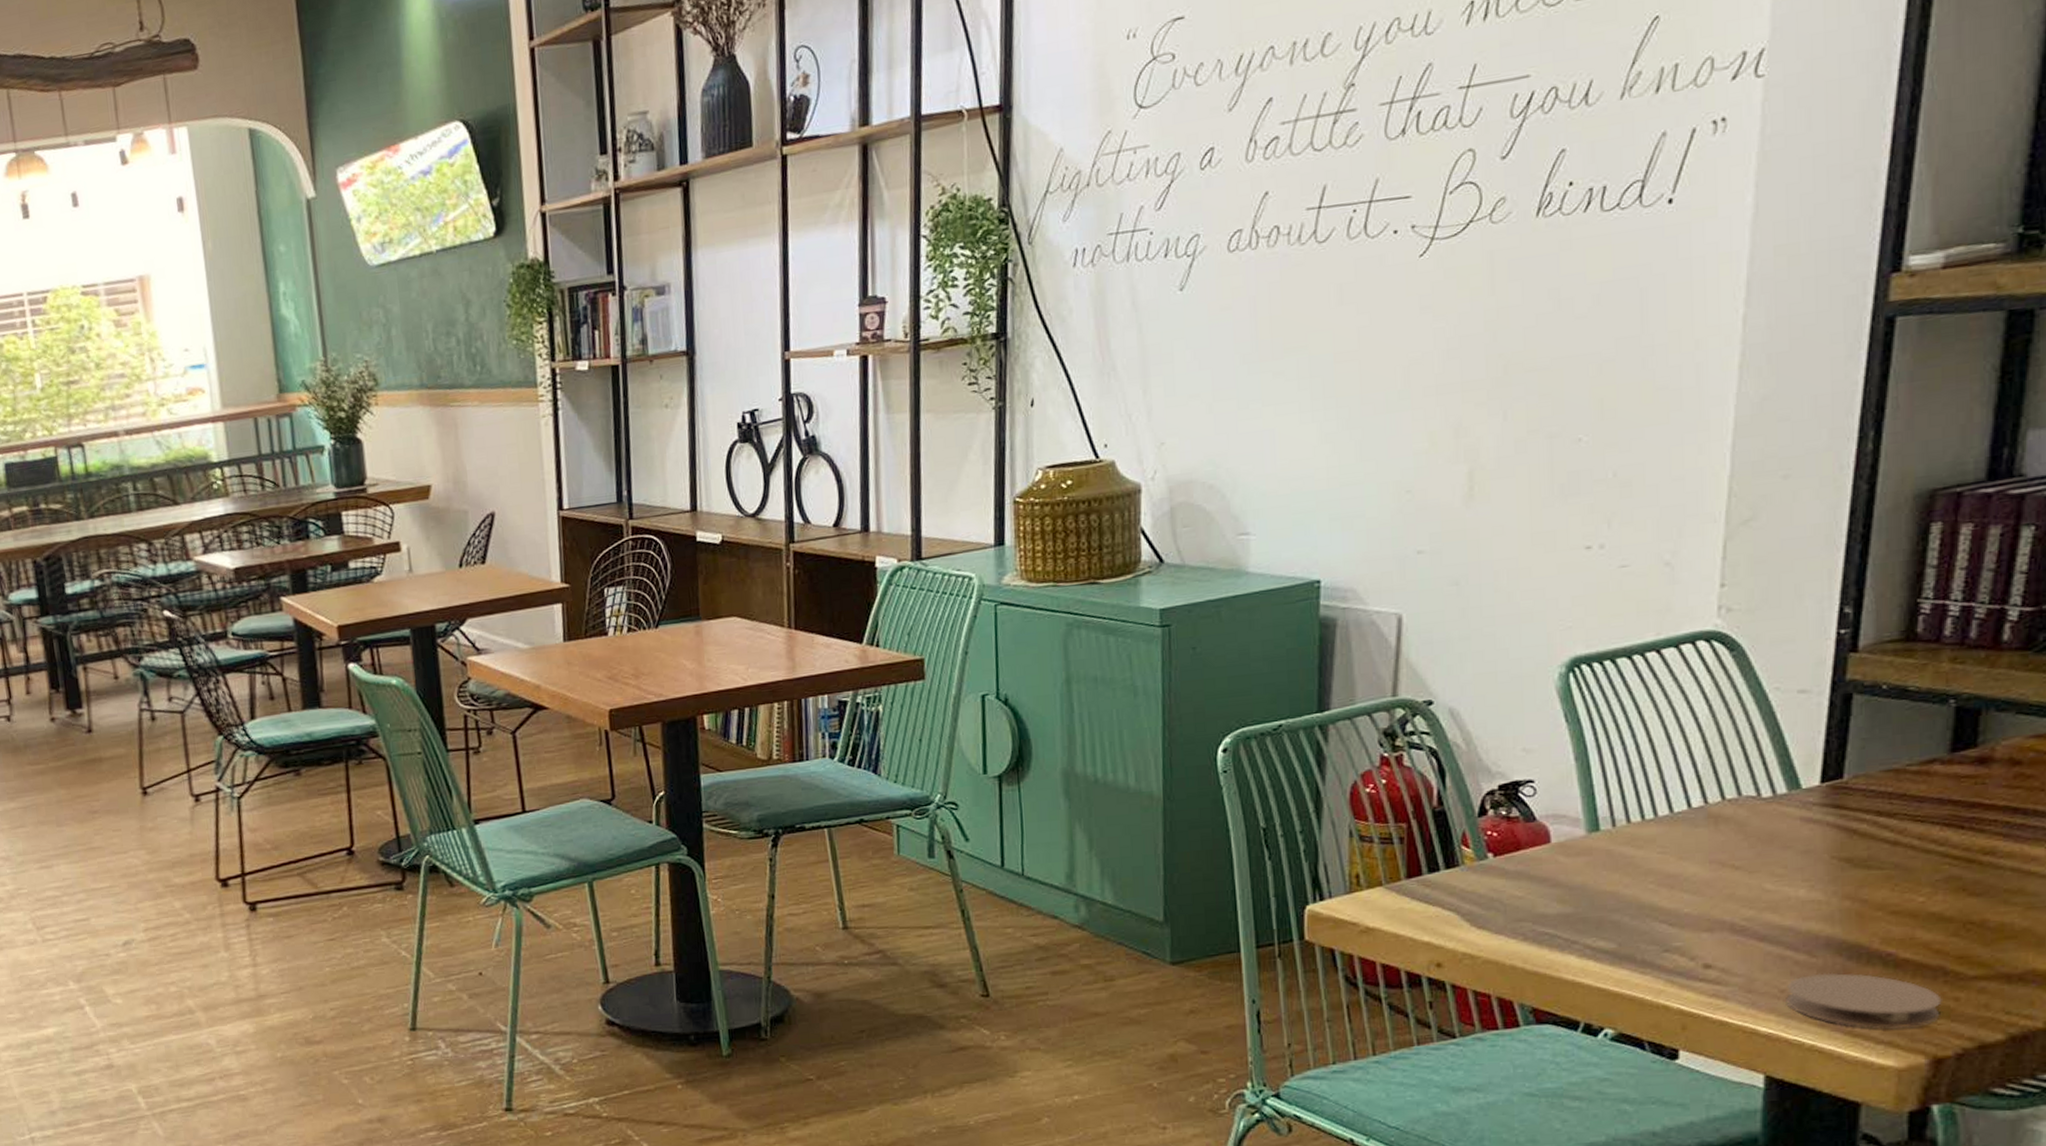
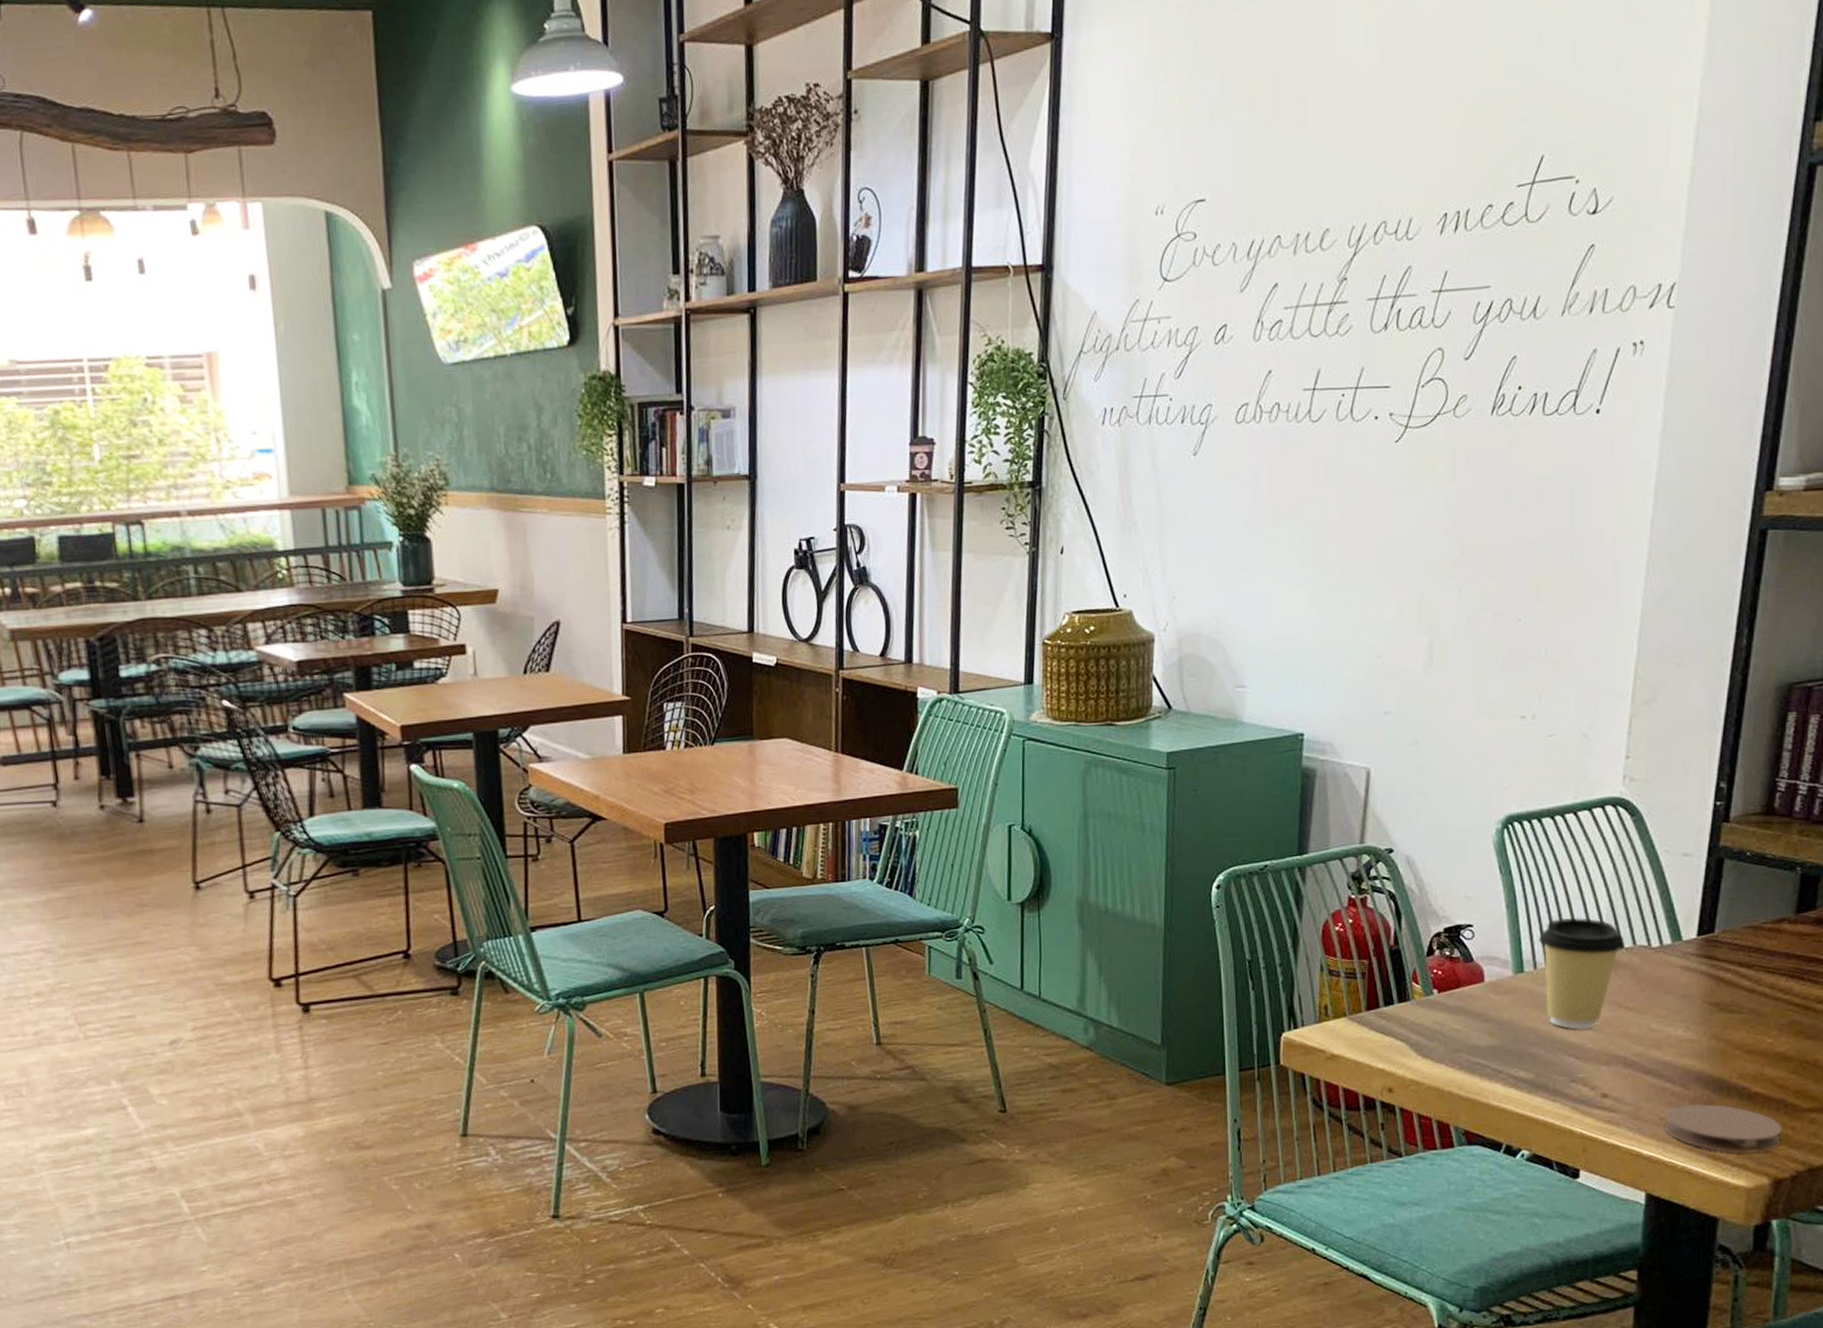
coffee cup: none [1616,768,1728,893] -> present [1538,918,1626,1029]

